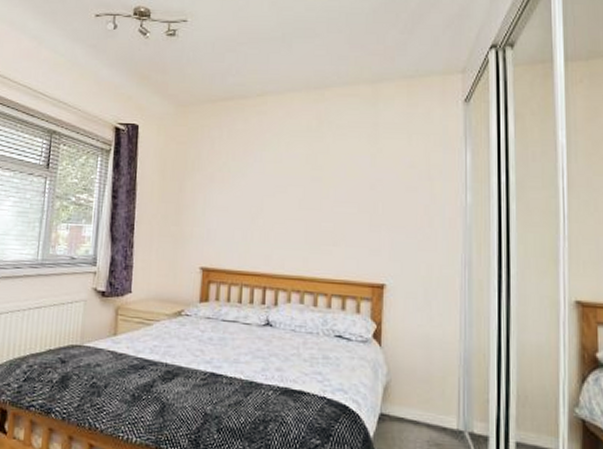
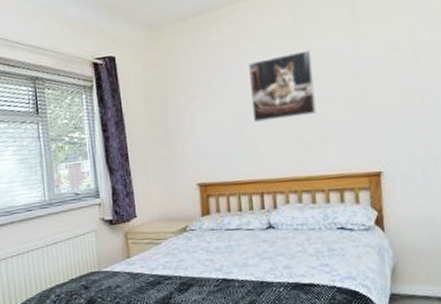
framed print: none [266,152,331,216] -> present [248,50,317,122]

